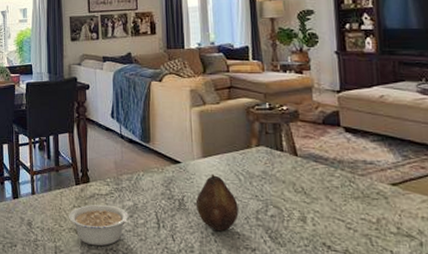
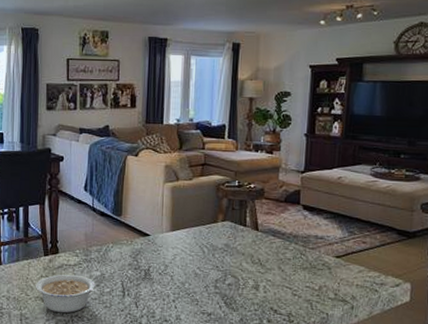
fruit: present [195,174,239,231] -> none [160,246,200,298]

